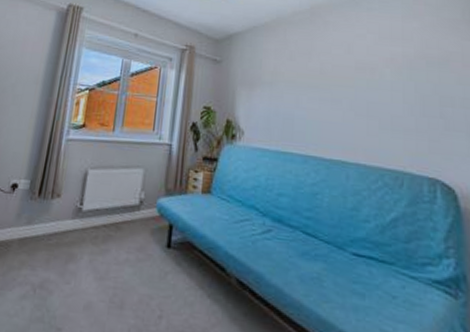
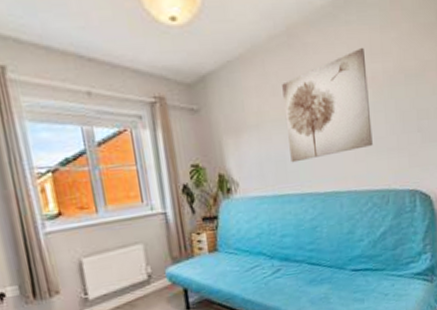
wall art: none [298,31,388,124] -> present [282,47,373,163]

